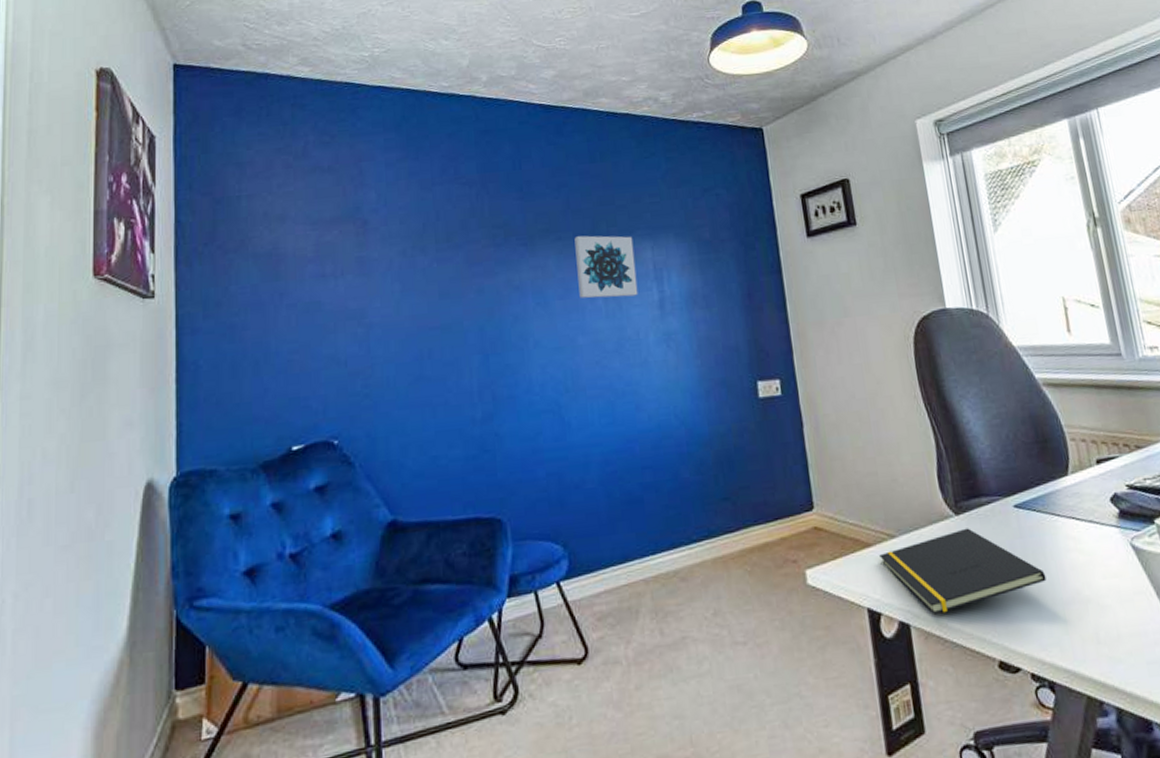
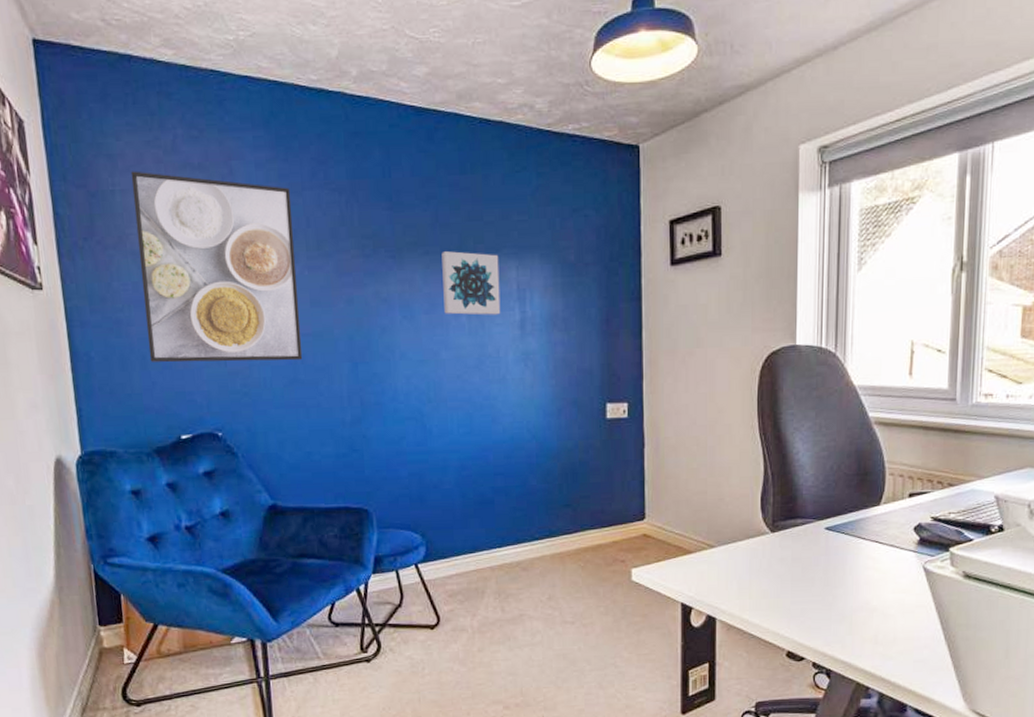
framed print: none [259,176,430,367] -> present [130,171,303,363]
notepad: present [879,528,1047,615] -> none [698,544,842,611]

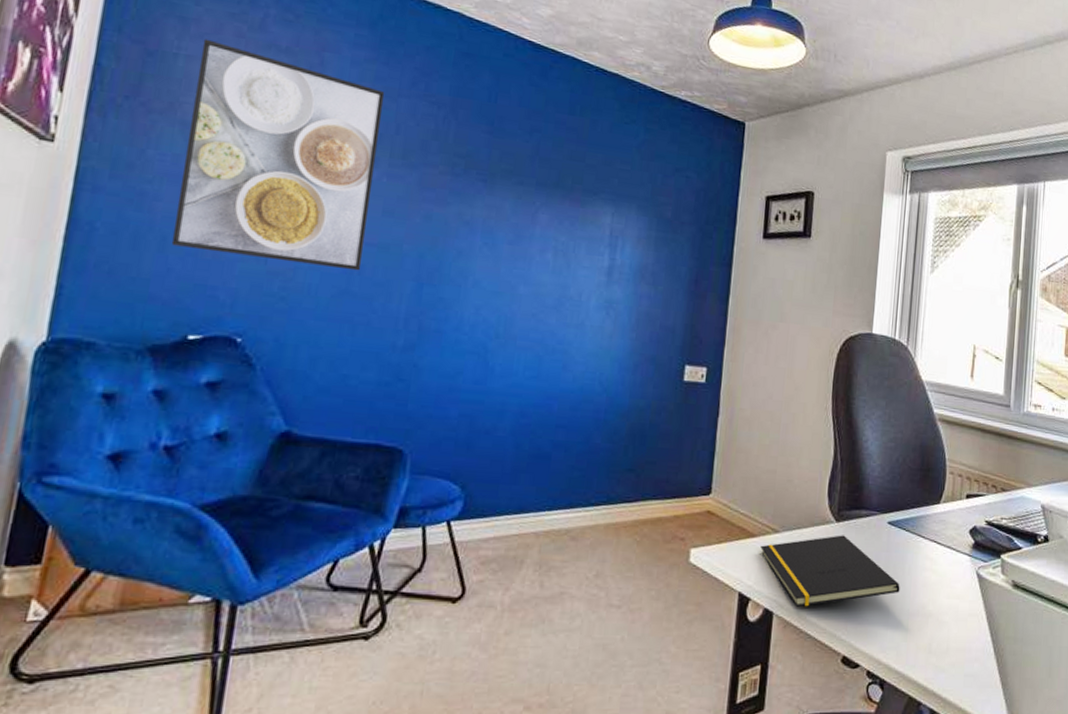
wall art: present [441,251,501,315] -> none [529,185,596,258]
notepad: none [698,544,842,611] -> present [760,535,900,607]

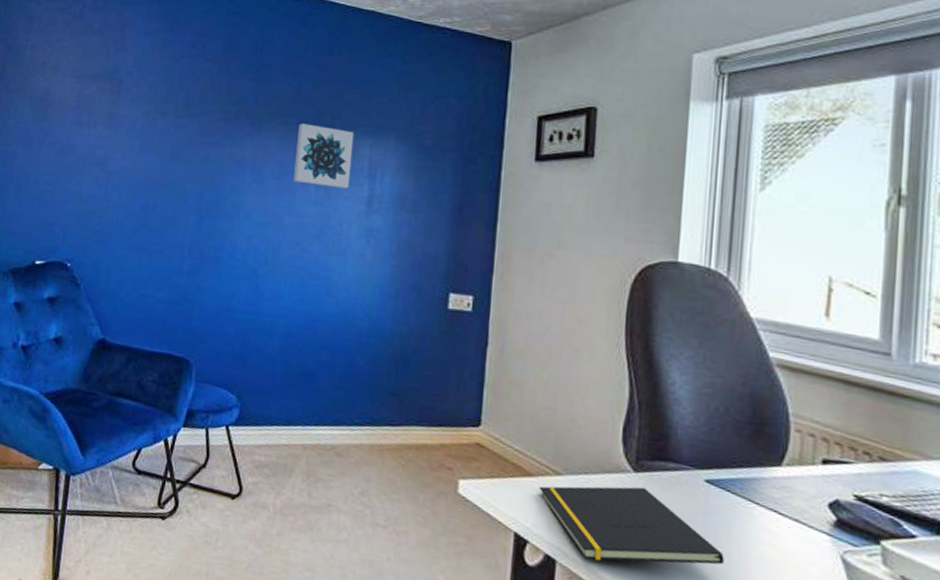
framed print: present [171,39,385,271] -> none [24,31,171,208]
wall art: none [529,185,596,258] -> present [293,124,355,189]

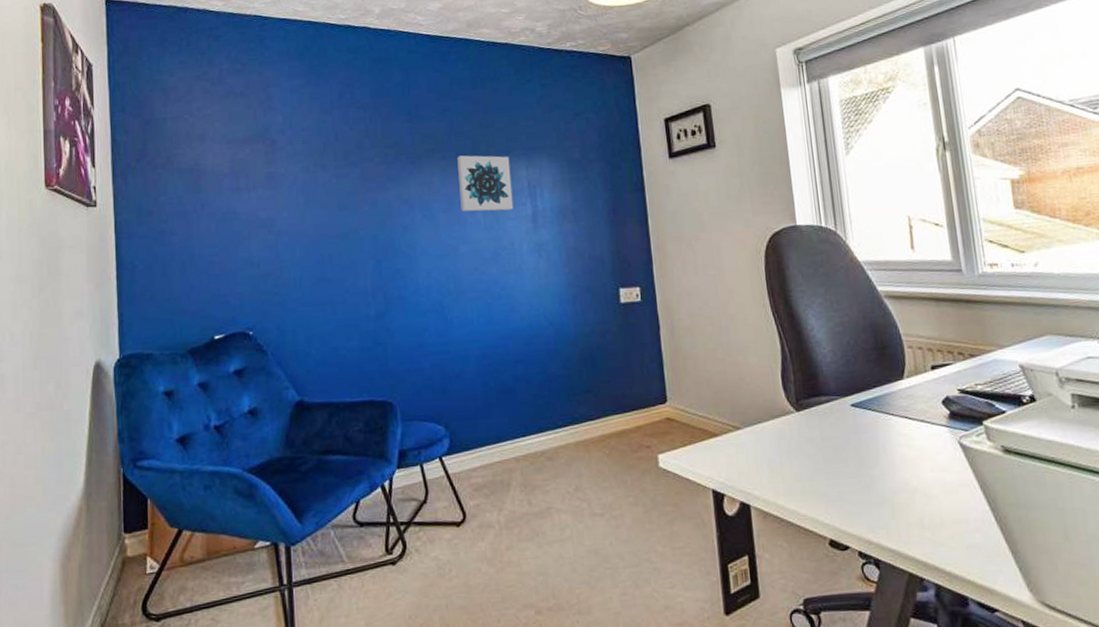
notepad: present [539,486,725,565] -> none [725,423,878,497]

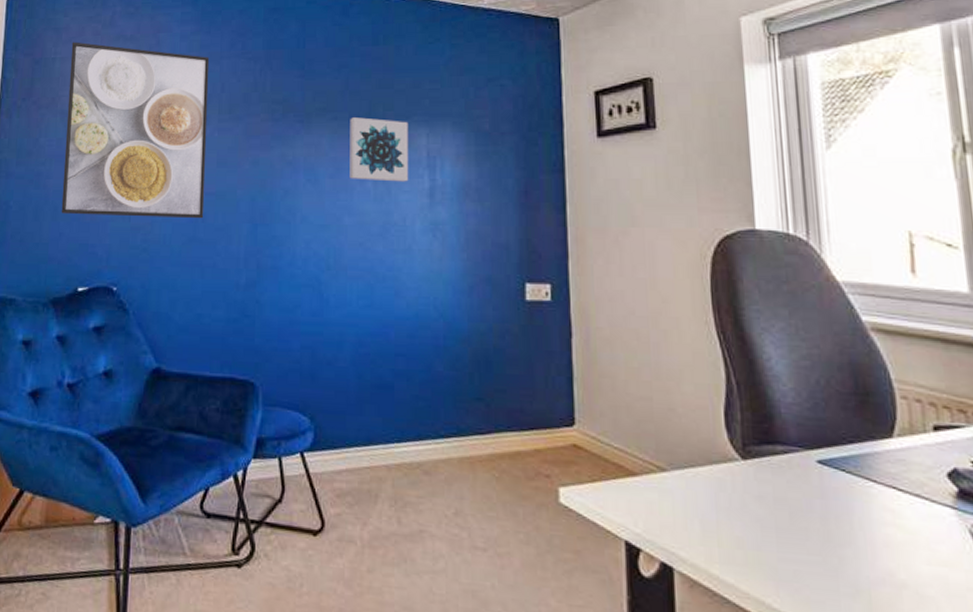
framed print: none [181,100,330,268] -> present [61,42,210,219]

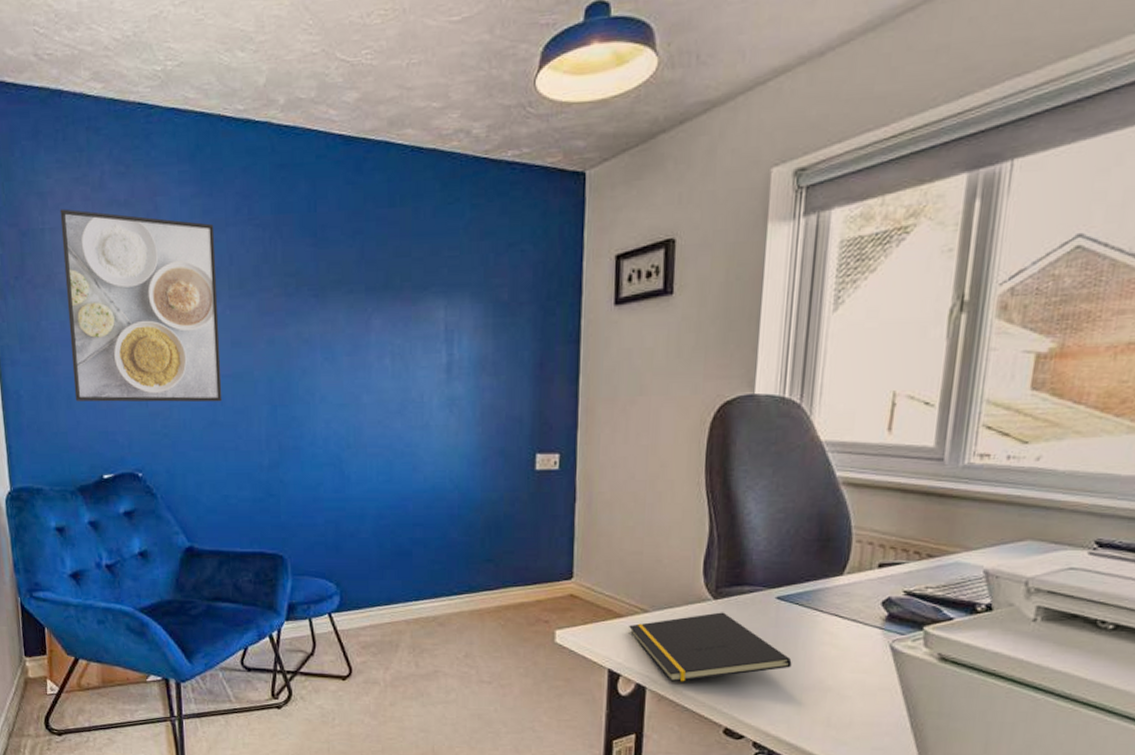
wall art: present [349,117,409,182] -> none [366,289,426,358]
notepad: none [645,475,850,564] -> present [629,612,792,682]

